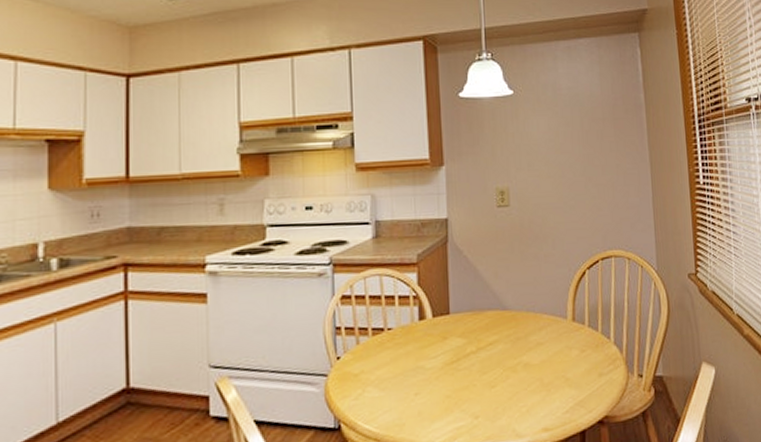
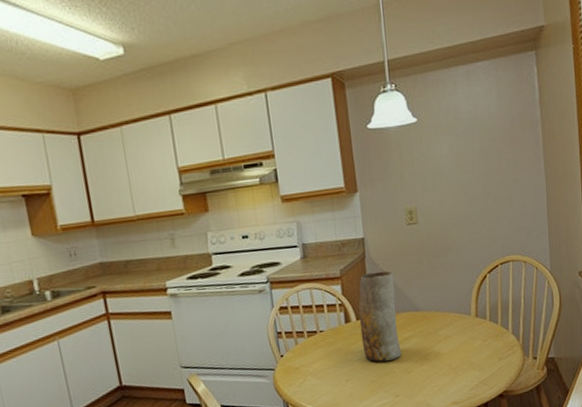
vase: none [436,258,484,372] -> present [358,270,402,362]

